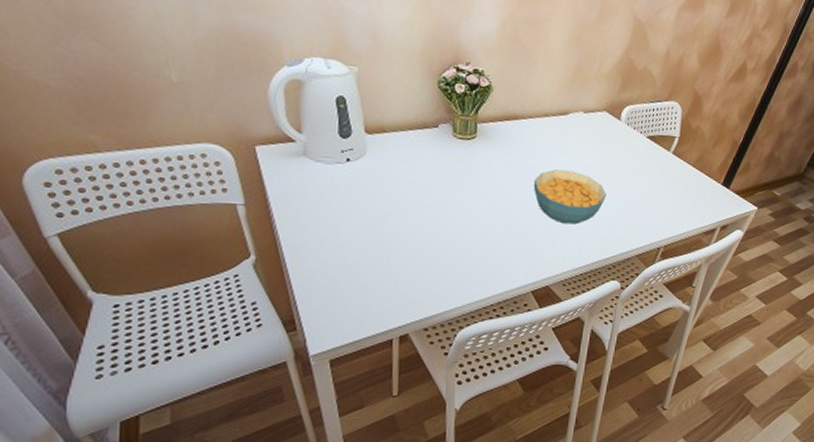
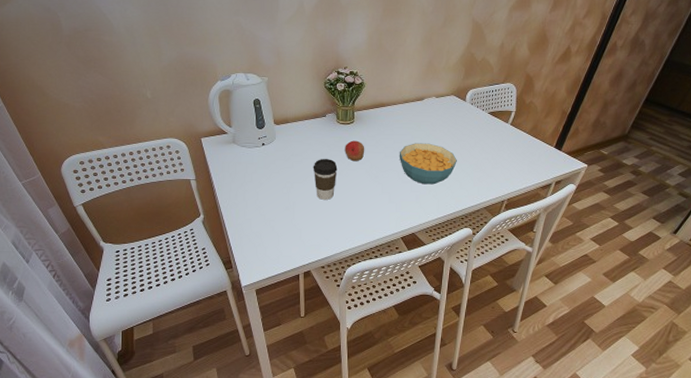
coffee cup: none [417,183,452,240] -> present [313,158,338,200]
fruit: none [462,161,490,191] -> present [345,140,365,162]

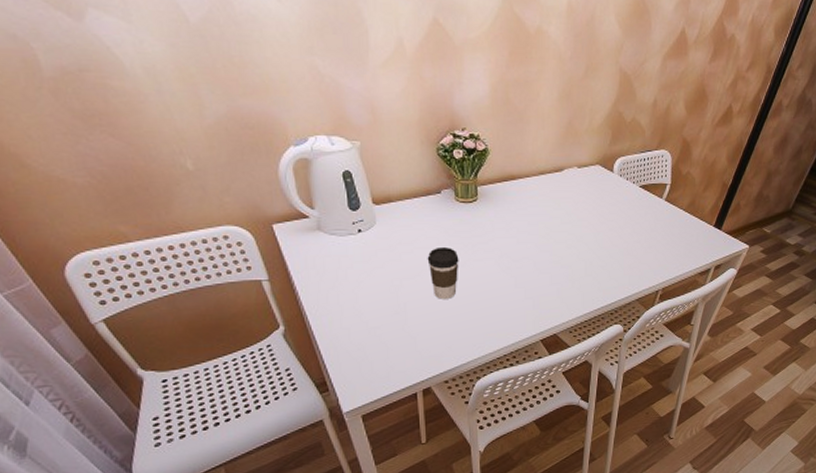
fruit: present [345,140,365,162] -> none [467,223,493,250]
cereal bowl: present [399,143,457,185] -> none [535,224,604,275]

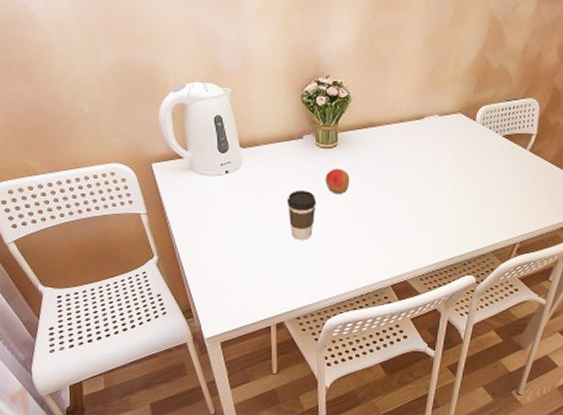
fruit: none [467,223,493,250] -> present [325,168,350,195]

